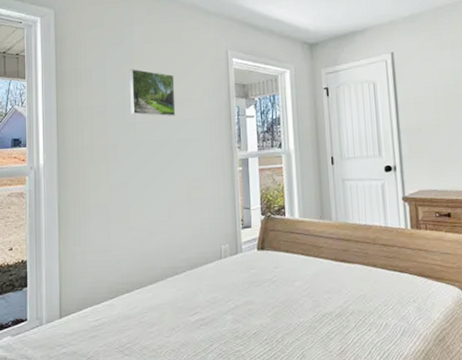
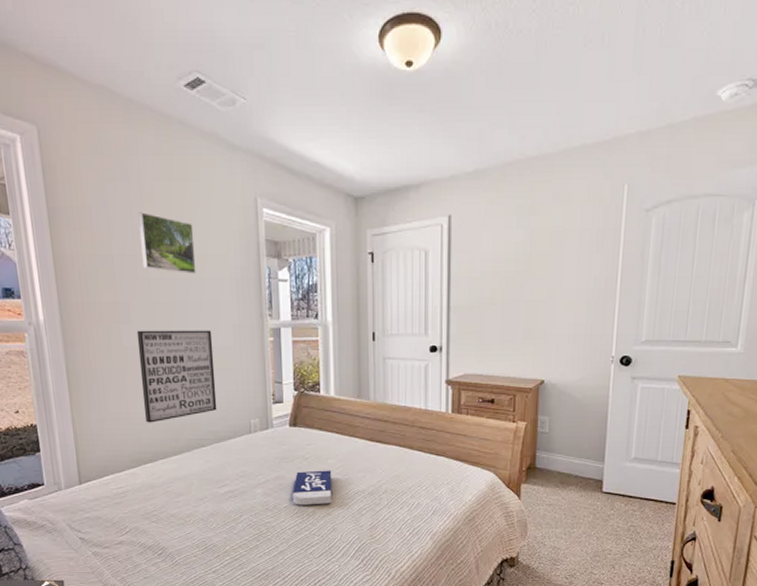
wall art: none [122,164,191,254] -> present [136,330,217,423]
book: none [260,292,301,331] -> present [292,470,332,505]

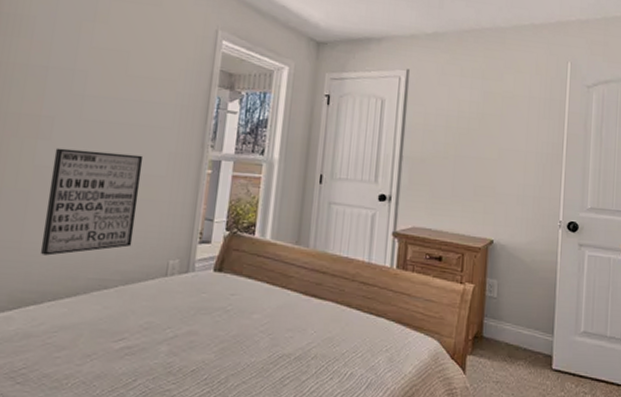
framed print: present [138,212,197,274] -> none [80,28,146,95]
book: present [292,470,332,505] -> none [202,326,256,370]

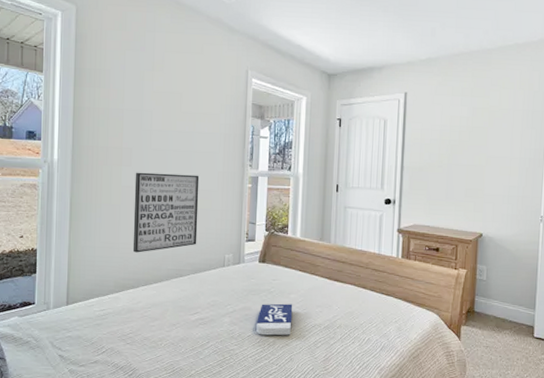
book: none [202,326,256,370] -> present [255,303,293,336]

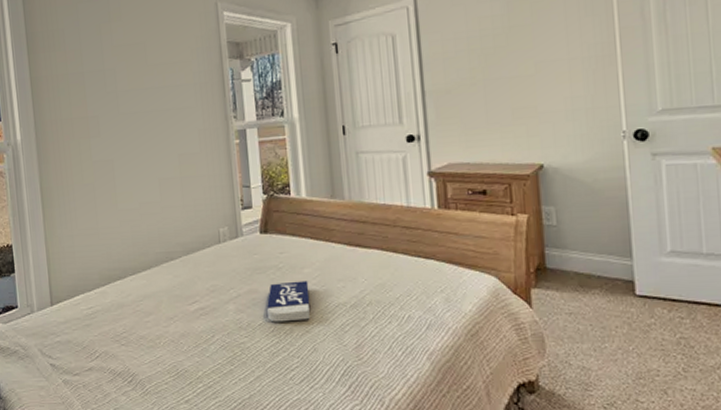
wall art: present [132,172,200,253] -> none [105,137,185,237]

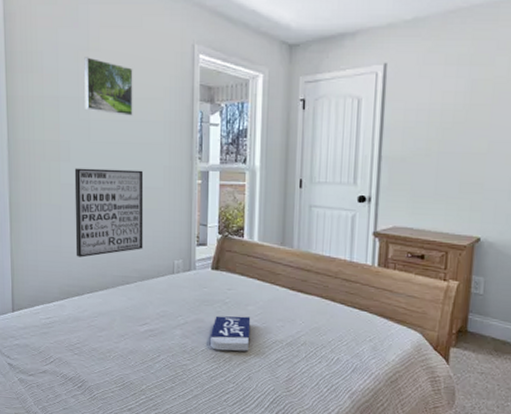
wall art: none [105,137,185,237] -> present [74,168,144,258]
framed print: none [106,28,162,83] -> present [84,57,133,116]

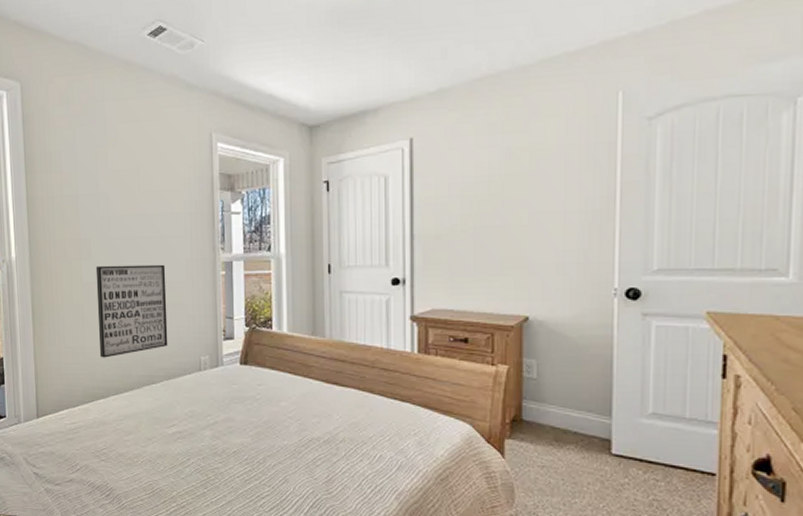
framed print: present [84,57,133,116] -> none [102,153,153,210]
book: present [209,316,251,352] -> none [241,413,285,452]

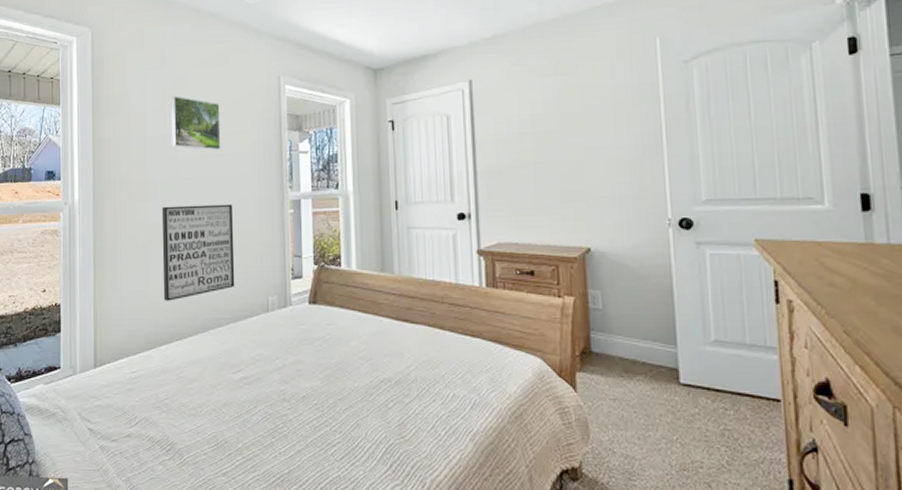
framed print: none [102,153,153,210] -> present [171,96,221,150]

